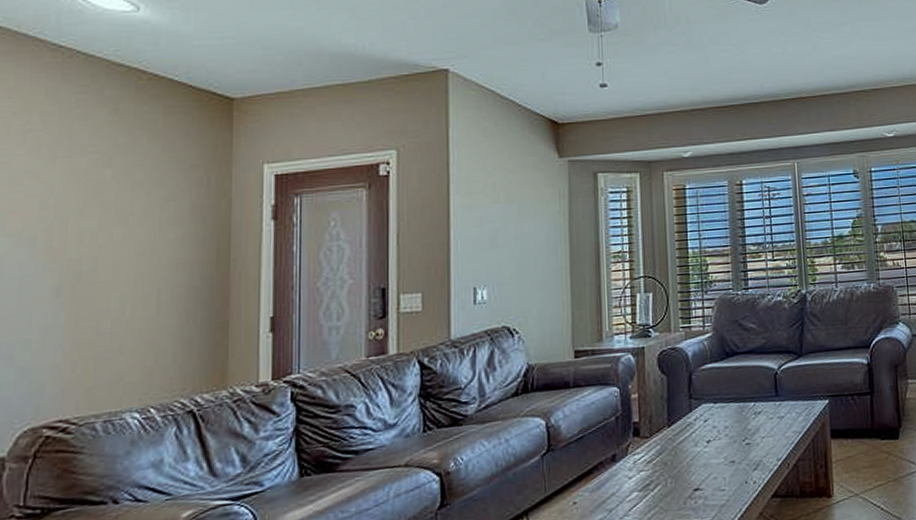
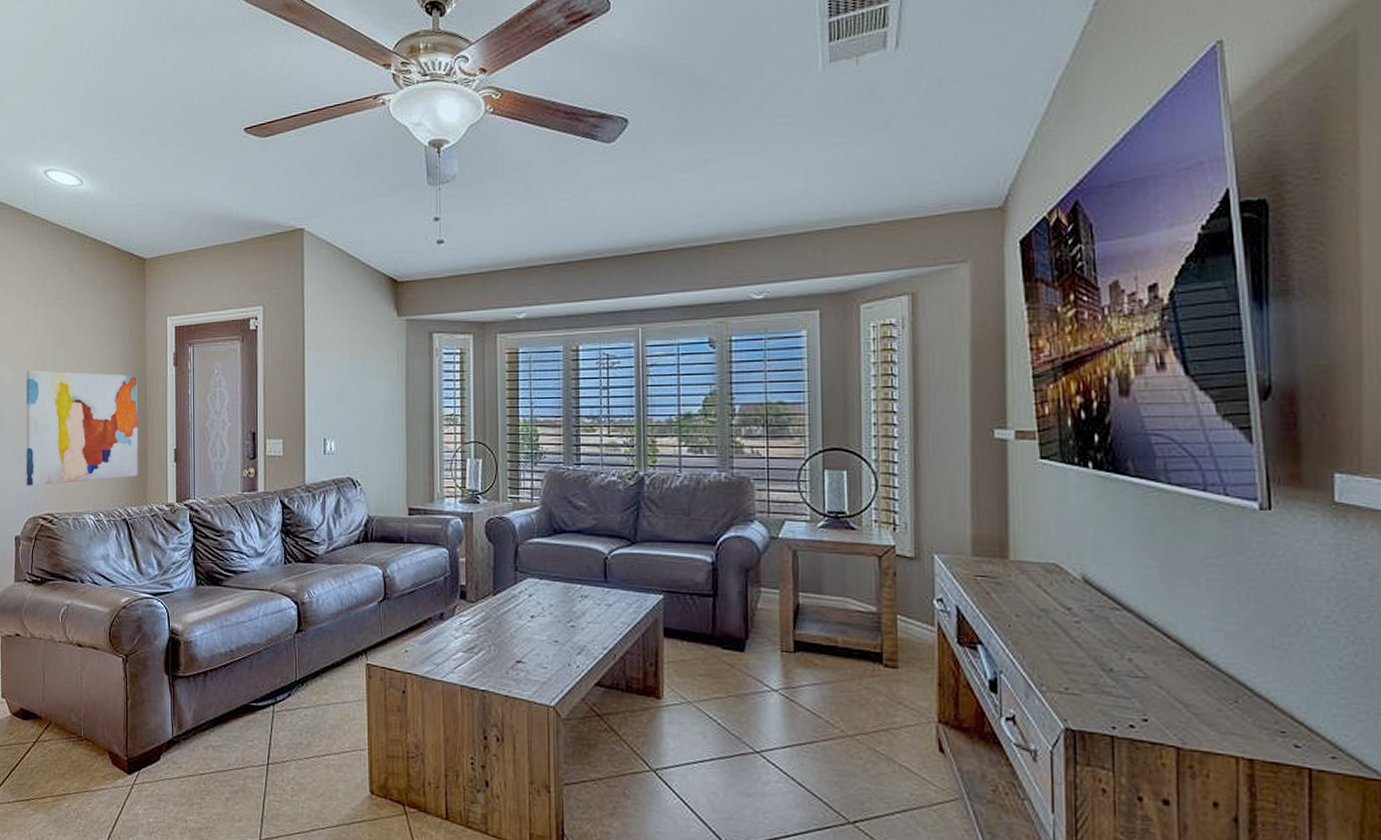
wall art: none [21,233,217,388] -> present [26,369,138,486]

